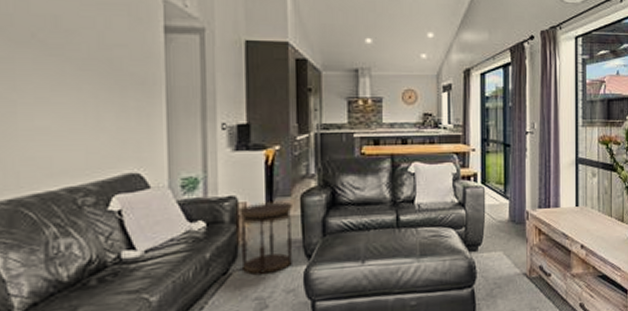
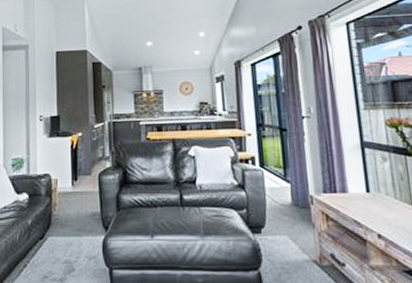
side table: present [238,201,293,275] -> none [51,179,93,242]

